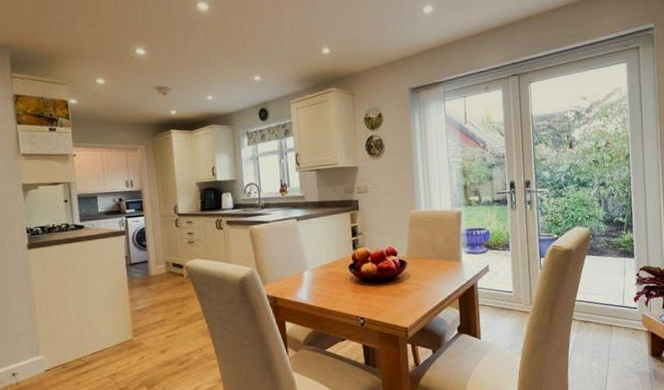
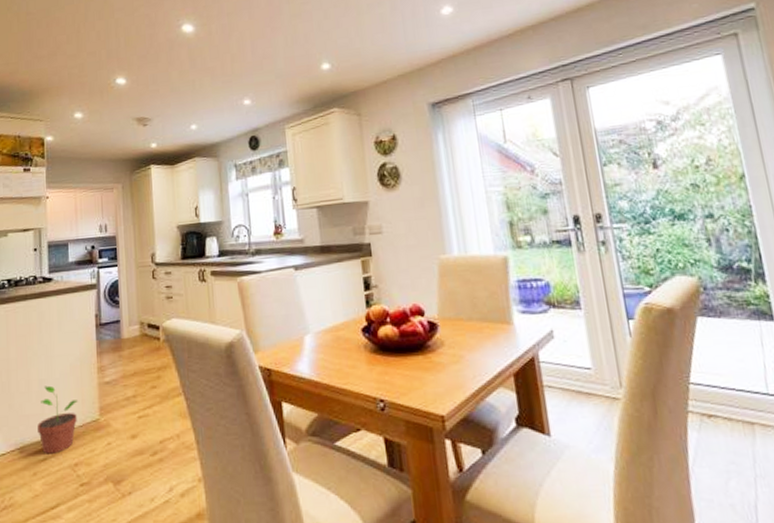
potted plant: none [78,314,113,368] -> present [37,385,78,454]

